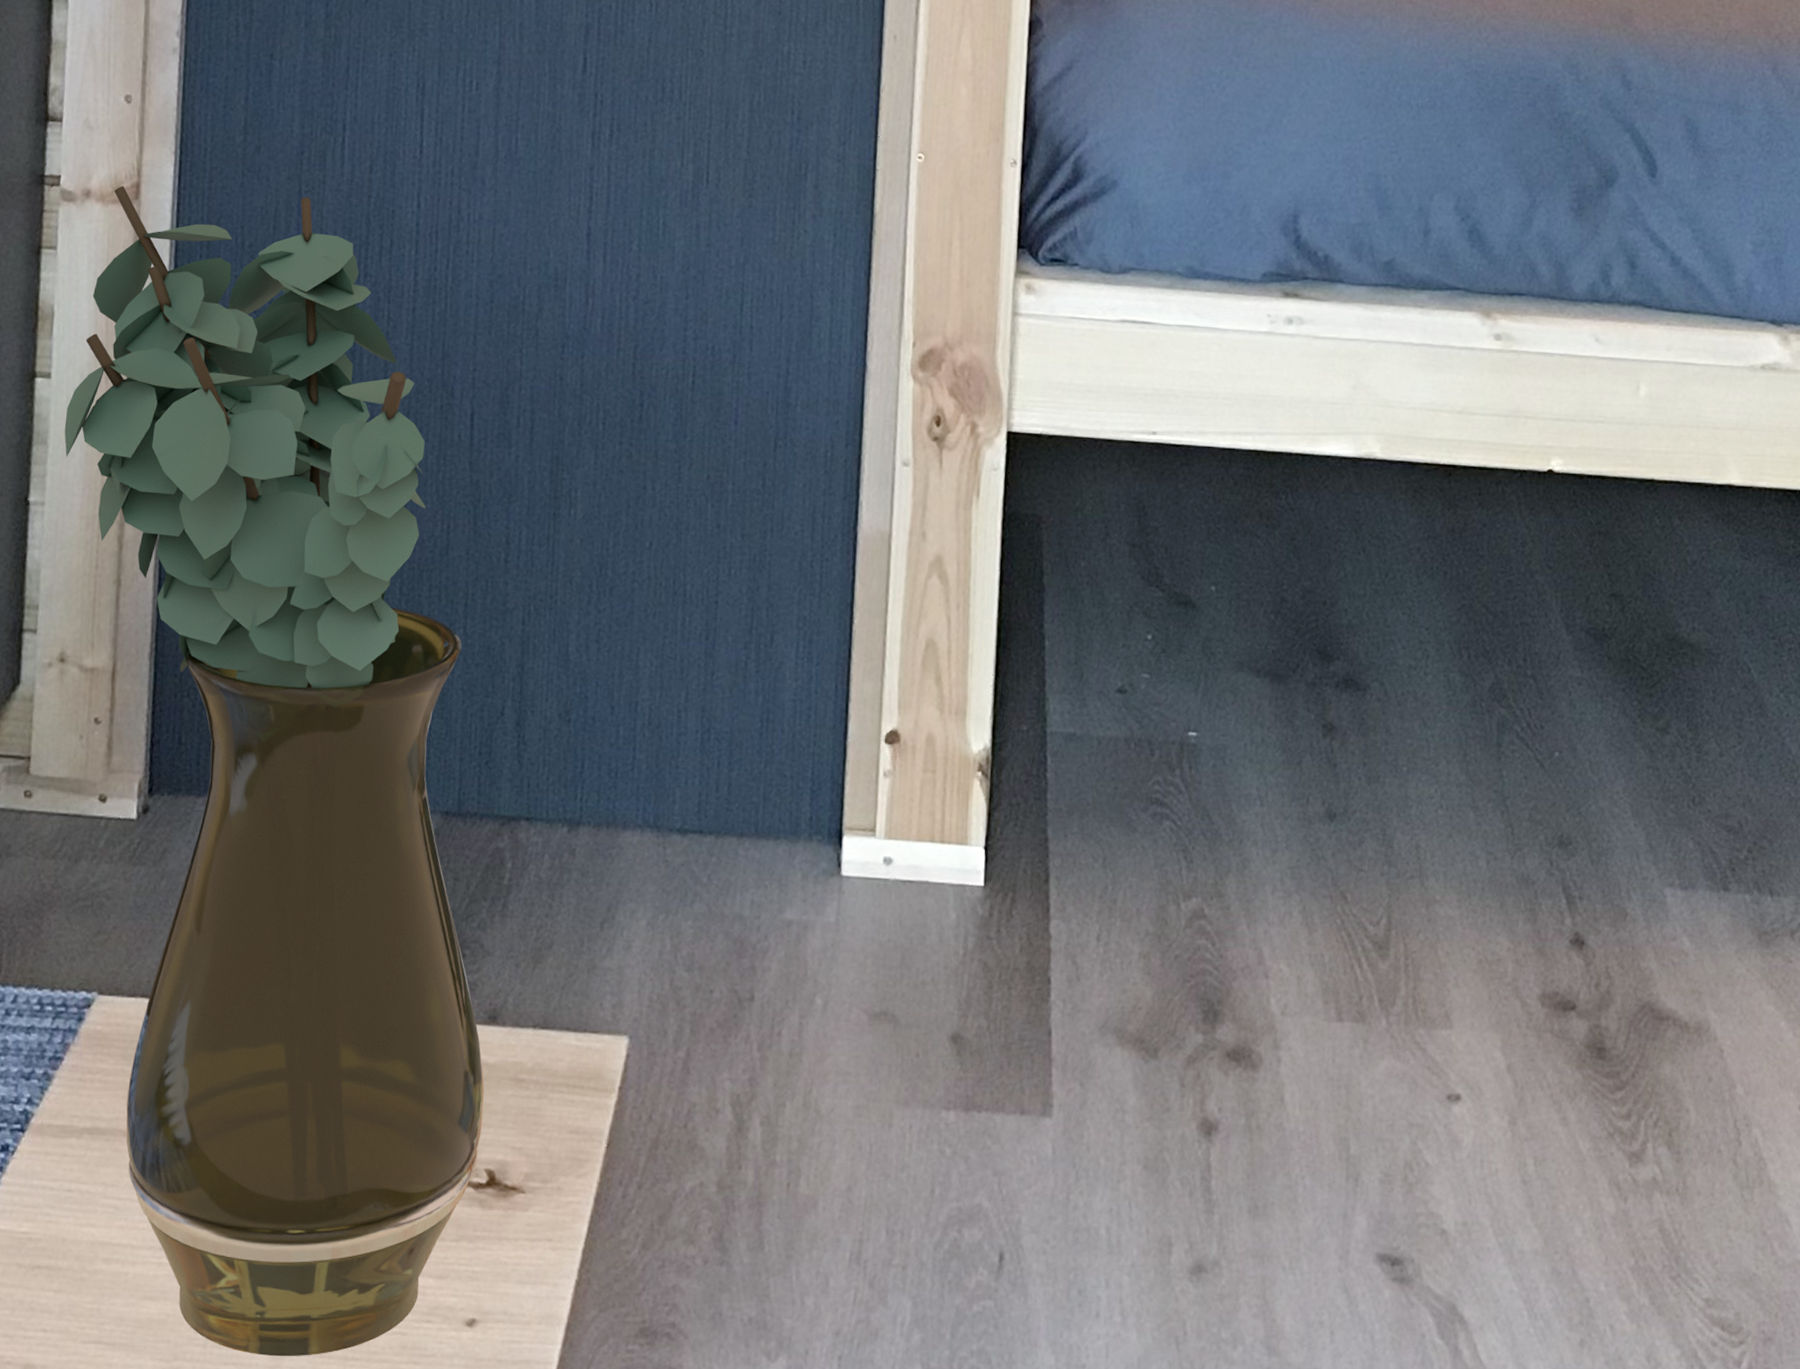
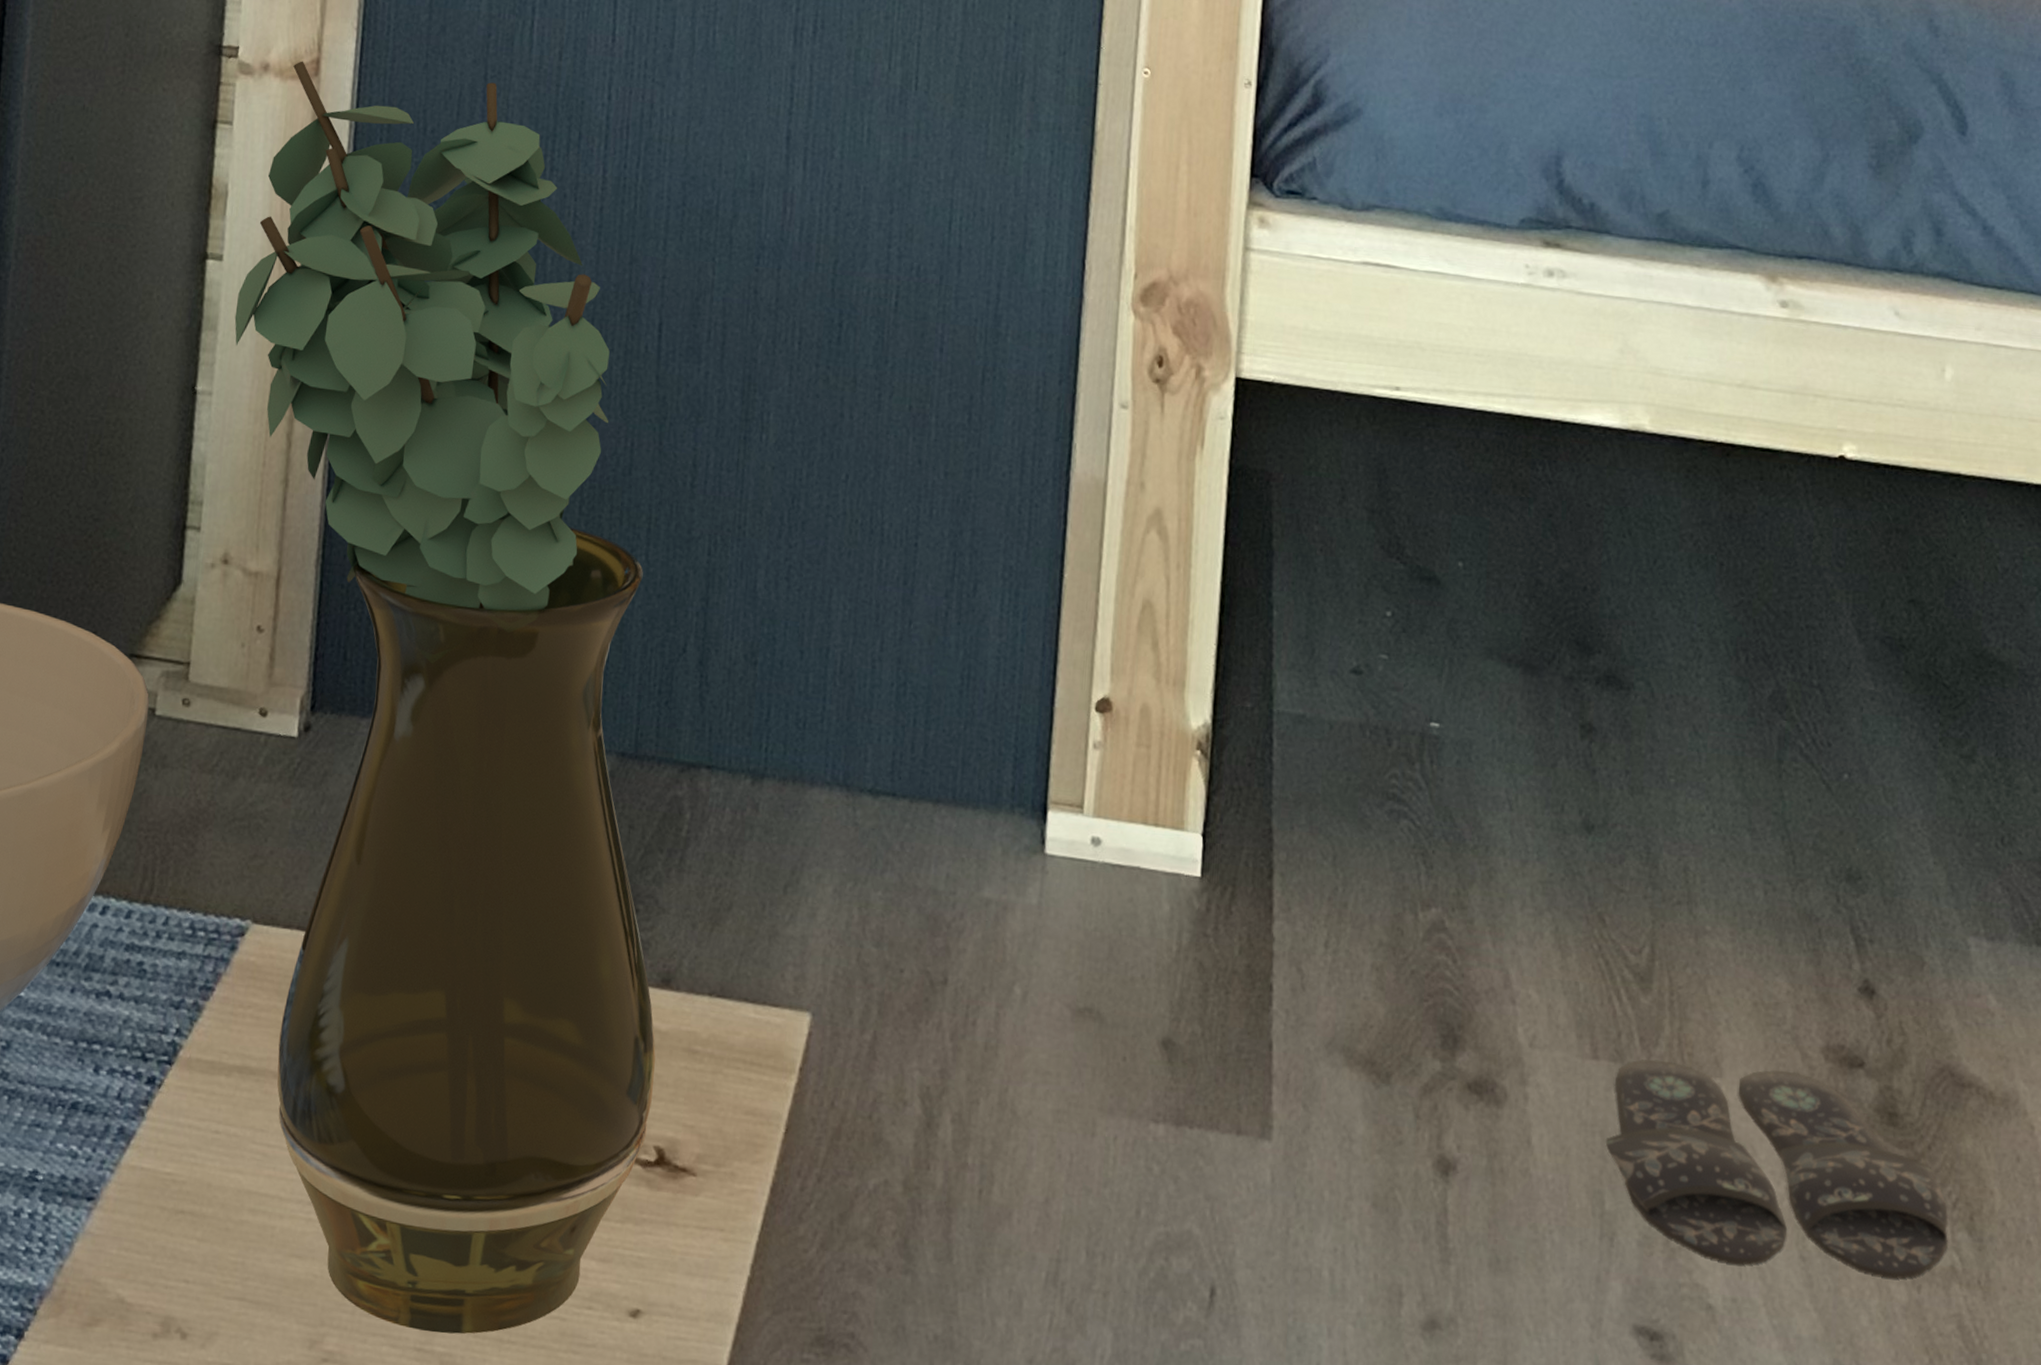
slippers: none [1349,1017,1651,1193] -> present [1605,1059,1949,1279]

